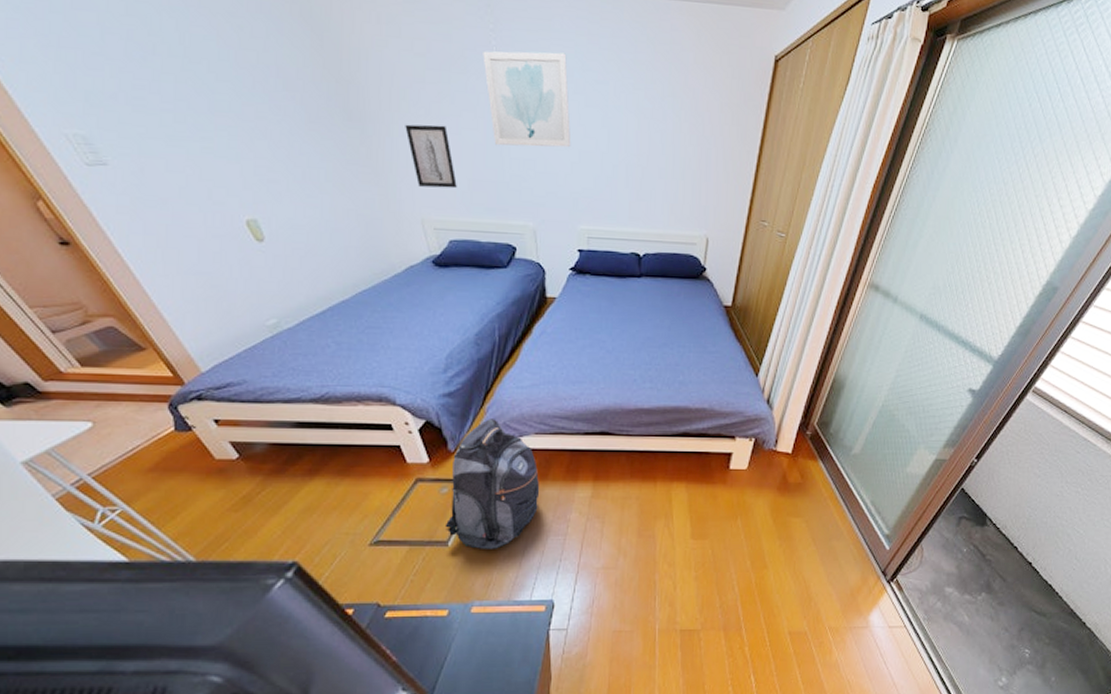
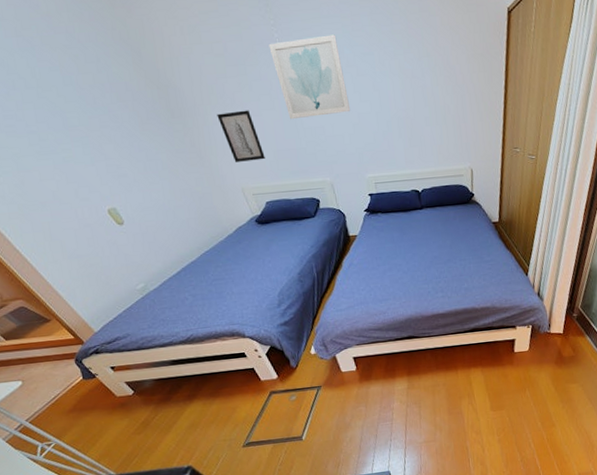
backpack: present [445,419,540,549] -> none [295,338,367,440]

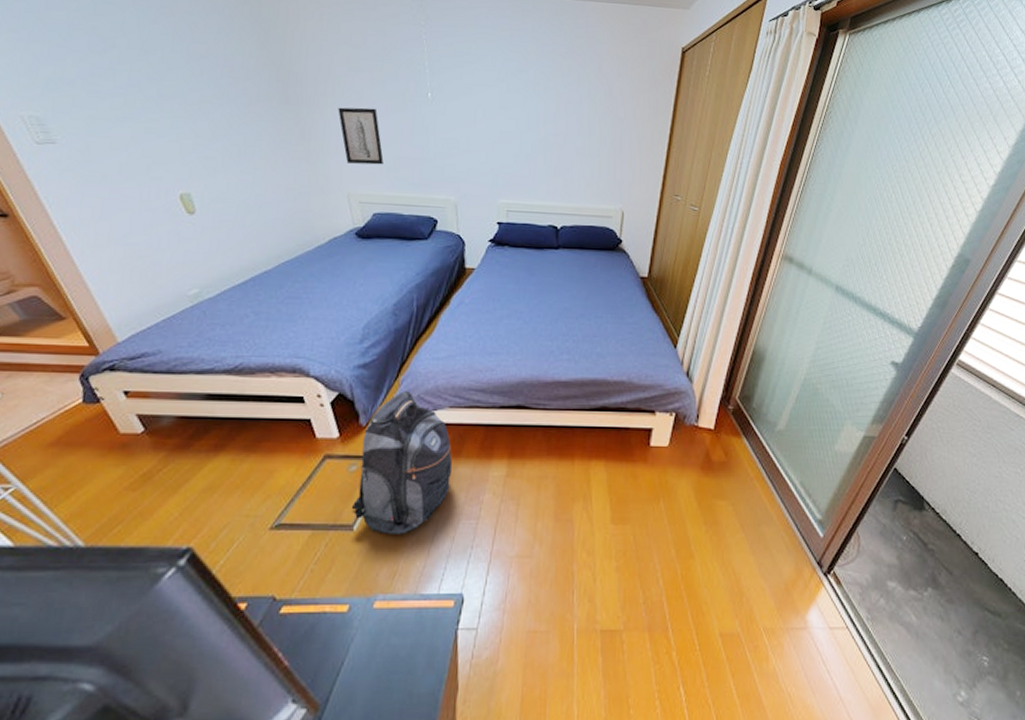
wall art: present [269,34,351,120] -> none [413,44,493,128]
backpack: none [295,338,367,440] -> present [351,391,453,534]

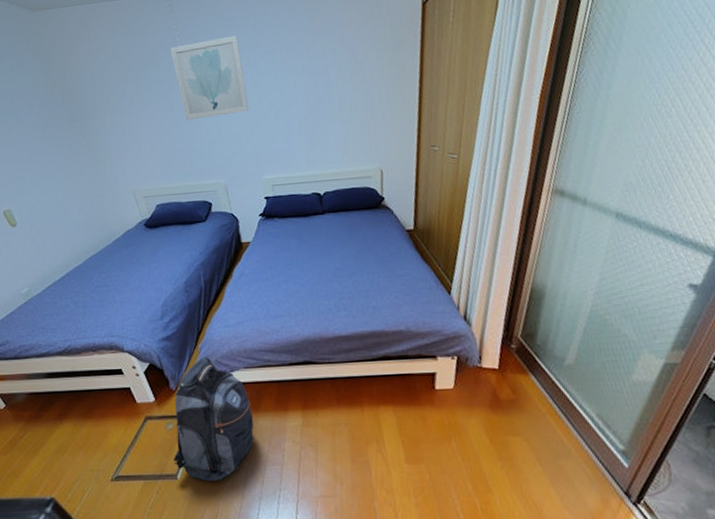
wall art: present [338,107,384,165] -> none [115,112,159,164]
wall art: none [413,44,493,128] -> present [170,35,249,121]

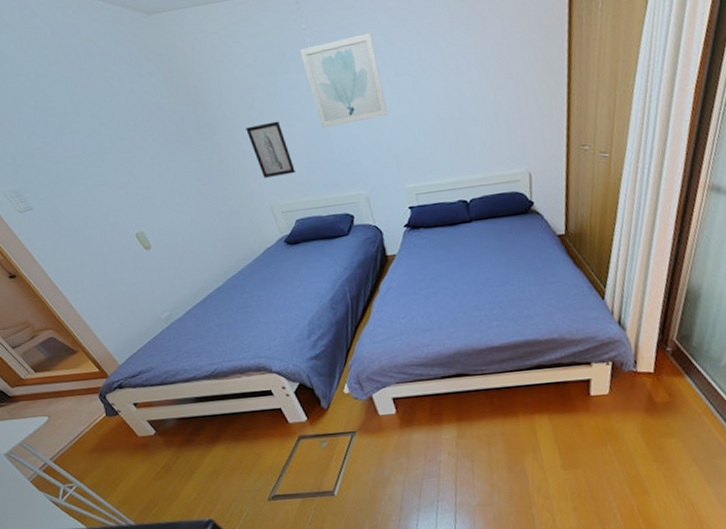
wall art: none [115,112,159,164] -> present [246,121,295,178]
backpack: present [173,357,254,481] -> none [327,374,409,496]

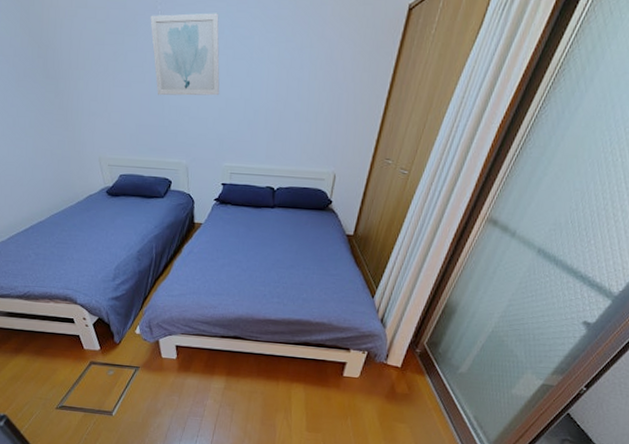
wall art: present [246,121,295,178] -> none [88,79,127,132]

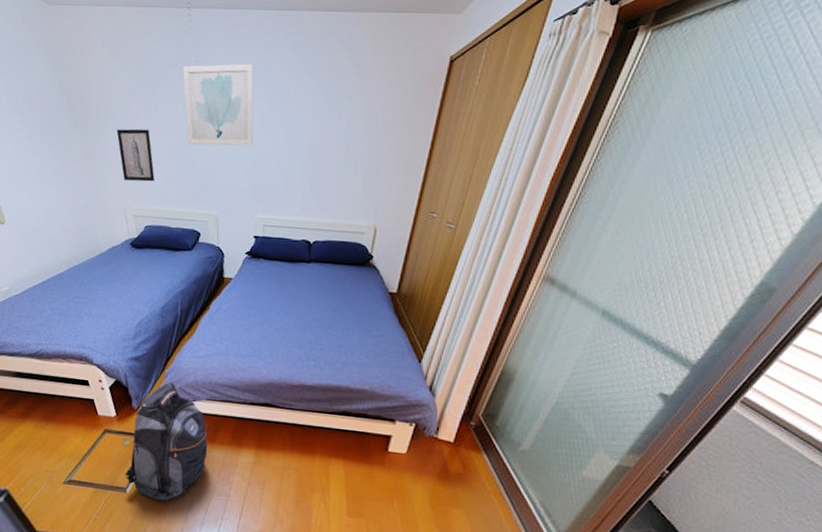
wall art: none [88,79,127,132] -> present [116,128,155,182]
backpack: none [110,319,184,422] -> present [125,382,208,501]

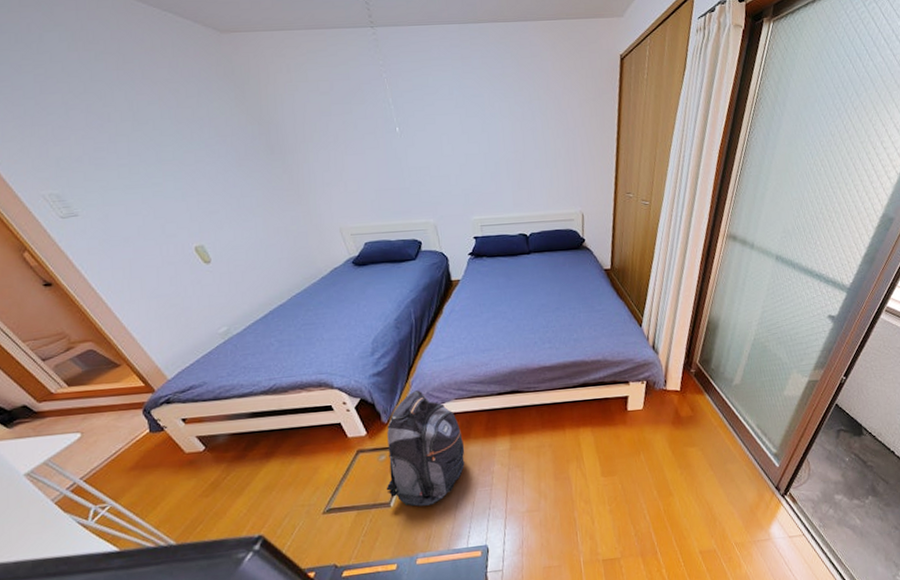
wall art: present [116,128,155,182] -> none [318,148,366,201]
wall art: present [183,64,254,146] -> none [376,76,458,159]

